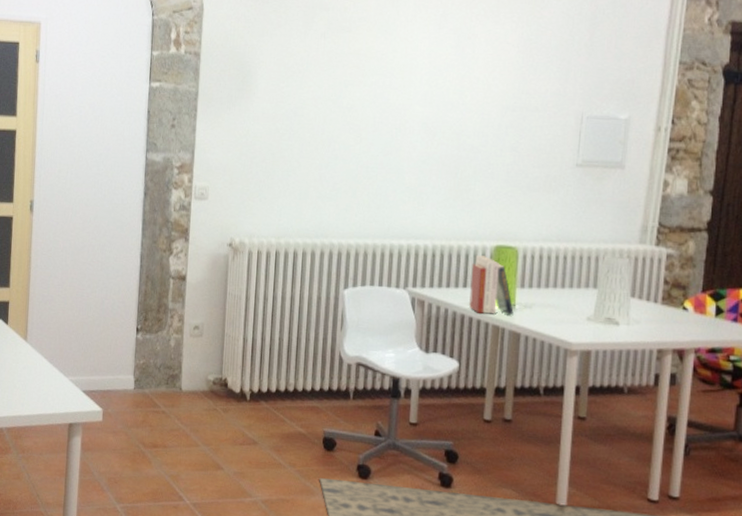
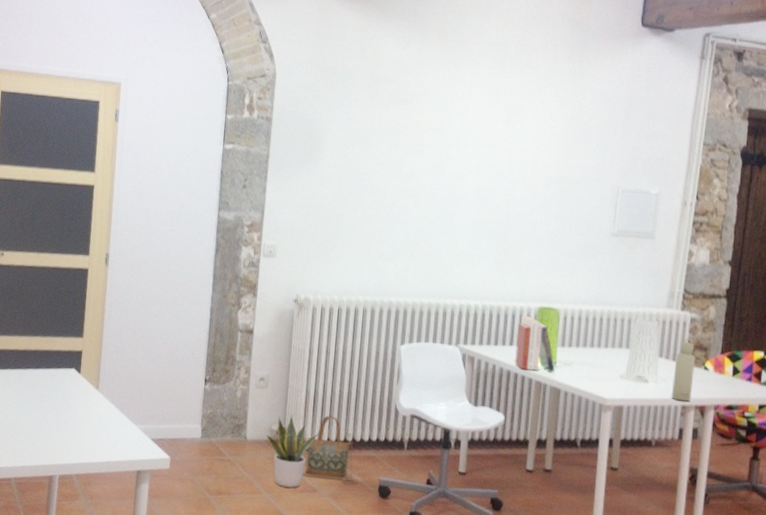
potted plant: none [203,363,258,441] -> present [267,414,319,488]
handbag: none [240,364,301,436] -> present [302,415,358,484]
bottle: none [646,276,673,345] -> present [672,338,695,402]

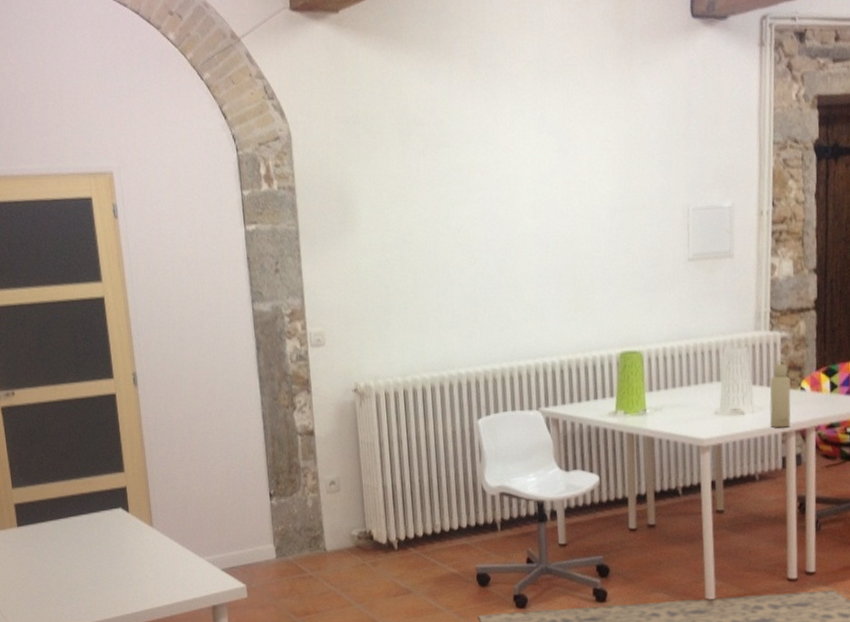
potted plant: present [267,414,319,488] -> none [348,515,404,594]
handbag: present [302,415,358,484] -> none [387,509,454,579]
books: present [515,314,555,372] -> none [600,363,645,424]

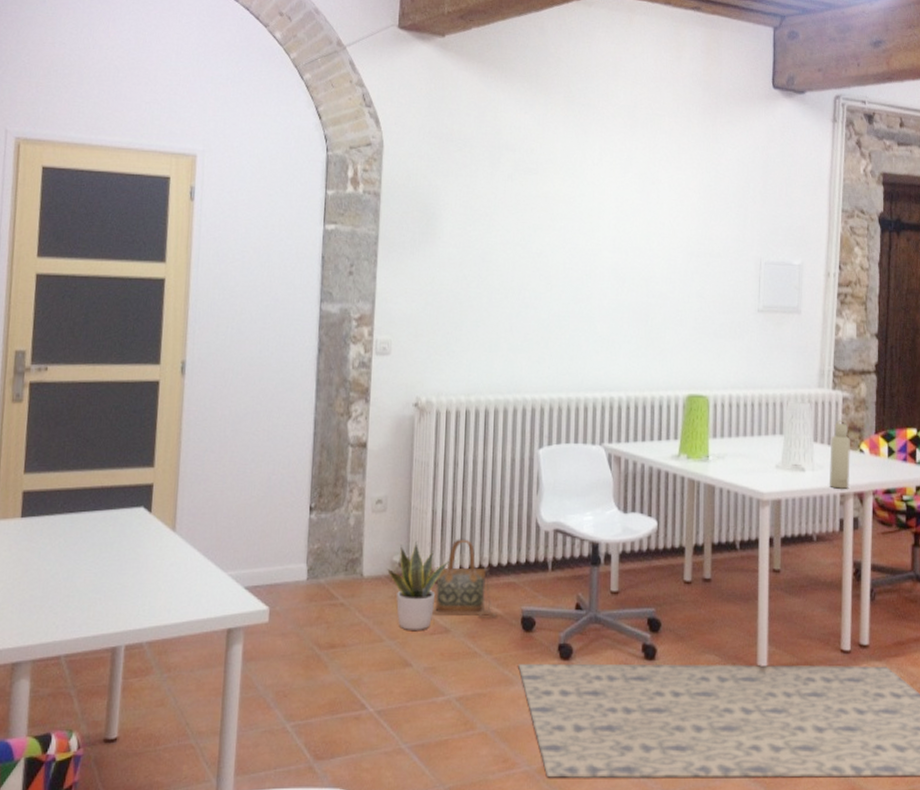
potted plant: none [348,515,404,594] -> present [387,541,449,630]
handbag: none [387,509,454,579] -> present [430,539,497,618]

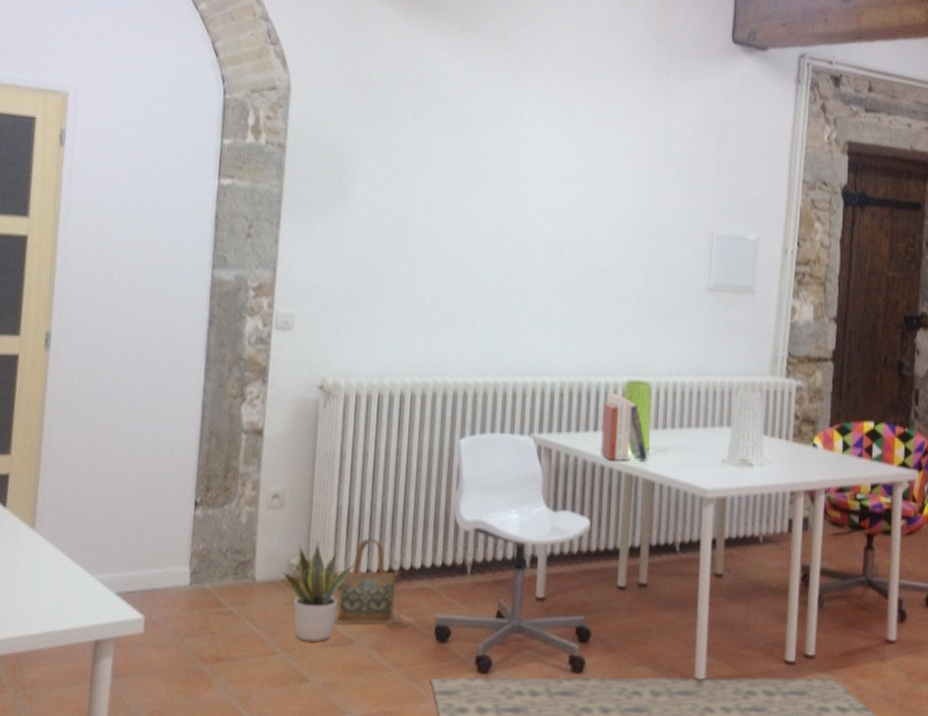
books: none [665,405,708,468] -> present [601,391,647,462]
bottle: present [830,420,850,489] -> none [779,411,803,486]

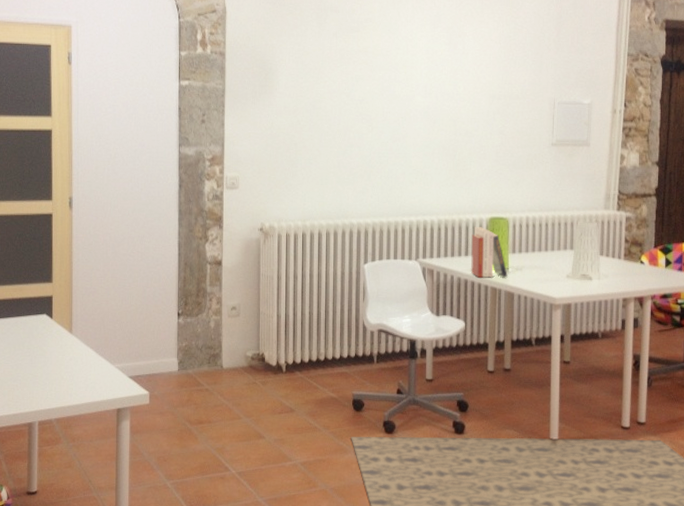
potted plant: present [283,541,355,641] -> none [242,339,292,410]
handbag: present [332,539,408,628] -> none [277,338,333,401]

